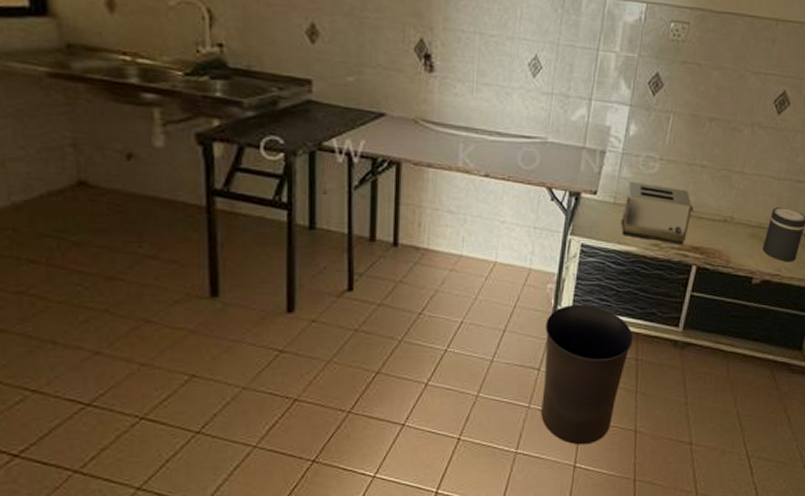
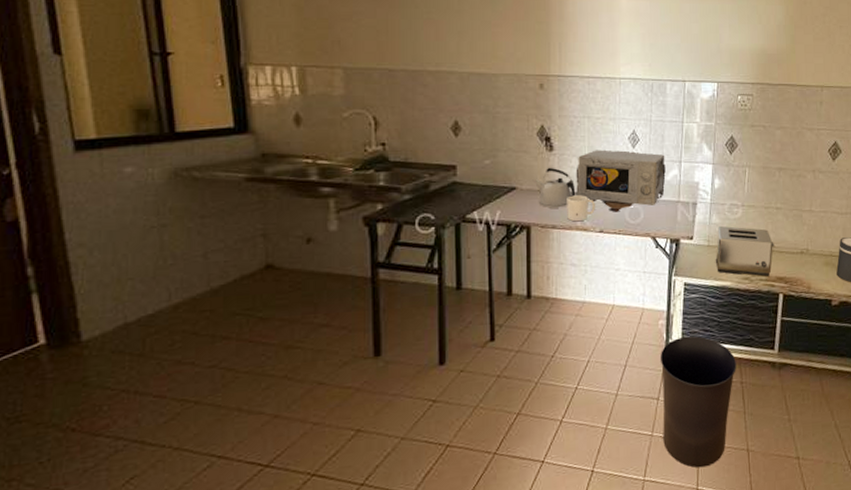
kettle: none [406,92,459,145] -> present [532,167,576,210]
mug: none [446,129,482,162] -> present [567,195,595,222]
microwave: none [459,75,572,154] -> present [576,149,666,212]

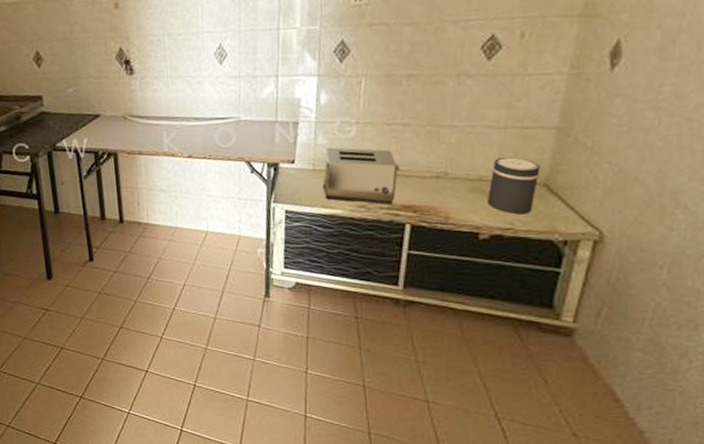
kettle: present [532,167,576,210] -> none [115,91,161,136]
mug: present [567,195,595,222] -> none [151,119,182,148]
microwave: present [576,149,666,212] -> none [158,68,260,136]
waste bin: present [661,335,736,468] -> none [261,265,350,397]

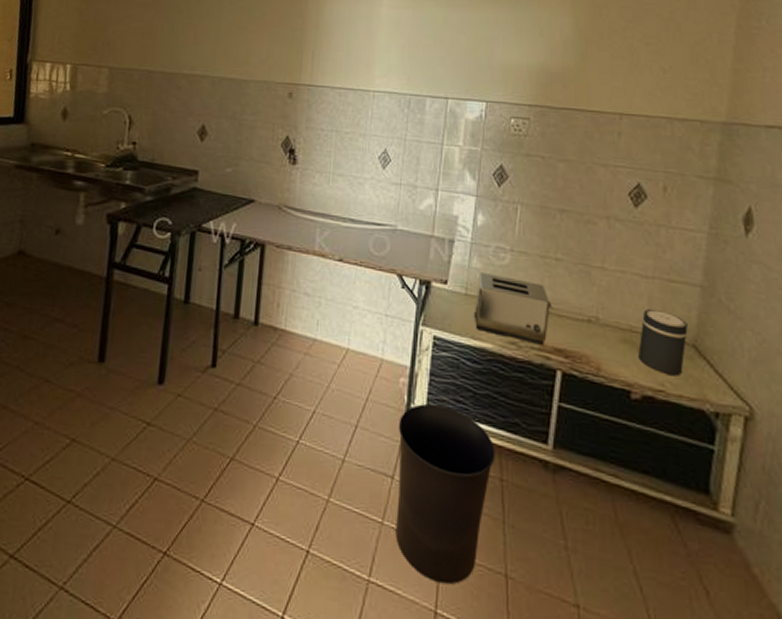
waste bin: none [261,265,350,397] -> present [396,403,495,585]

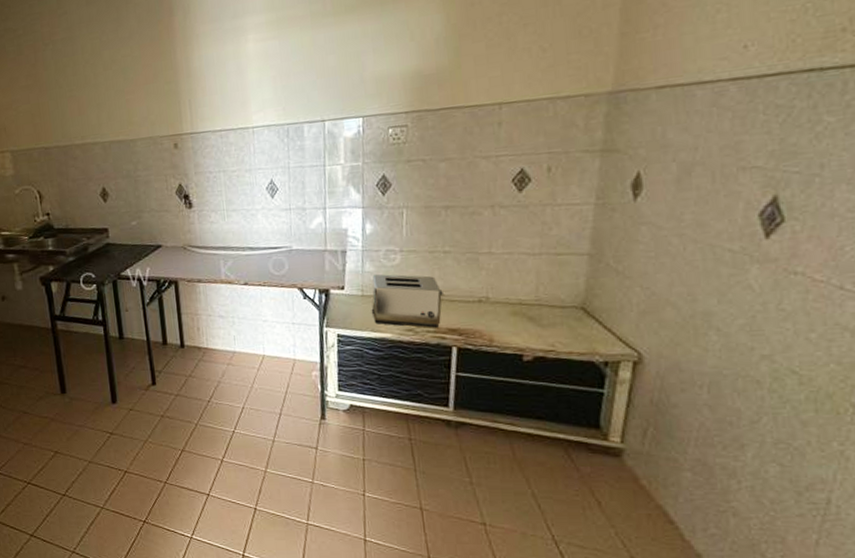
waste bin: present [396,403,495,585] -> none [316,388,403,520]
cylinder: present [638,309,688,376] -> none [528,282,576,337]

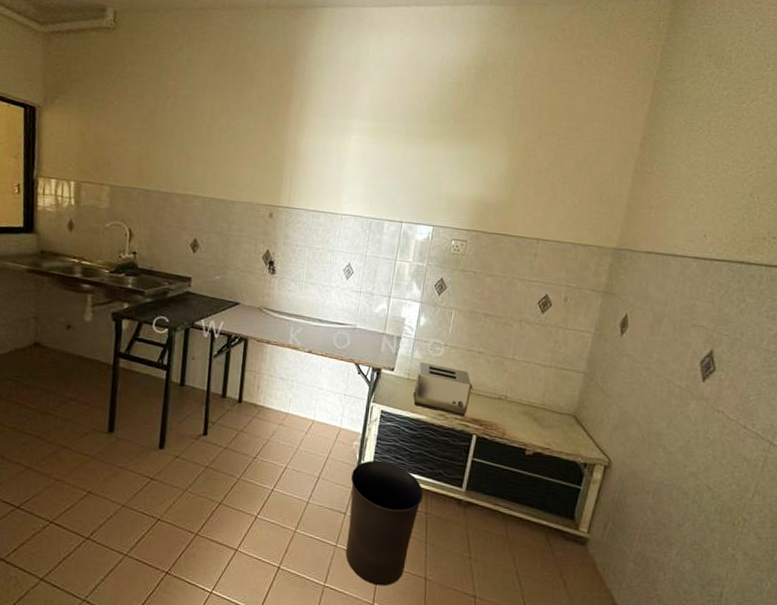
waste bin: none [316,388,403,520] -> present [346,460,423,586]

